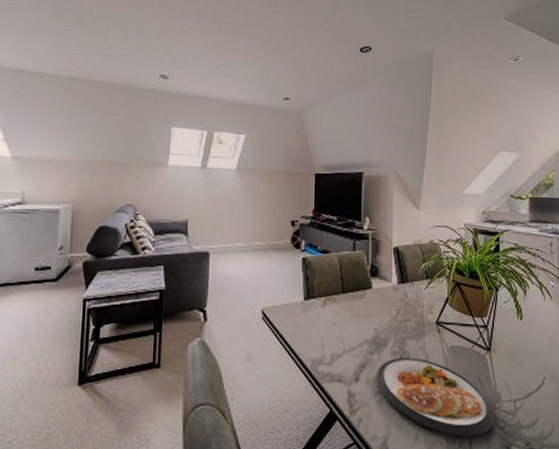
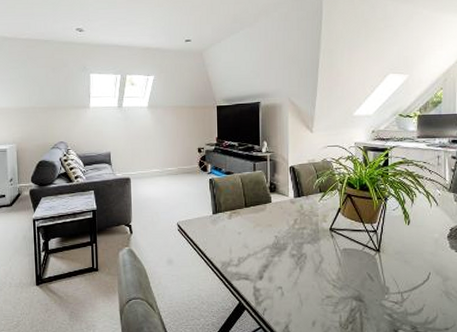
dish: present [377,358,496,438] -> none [278,259,384,323]

